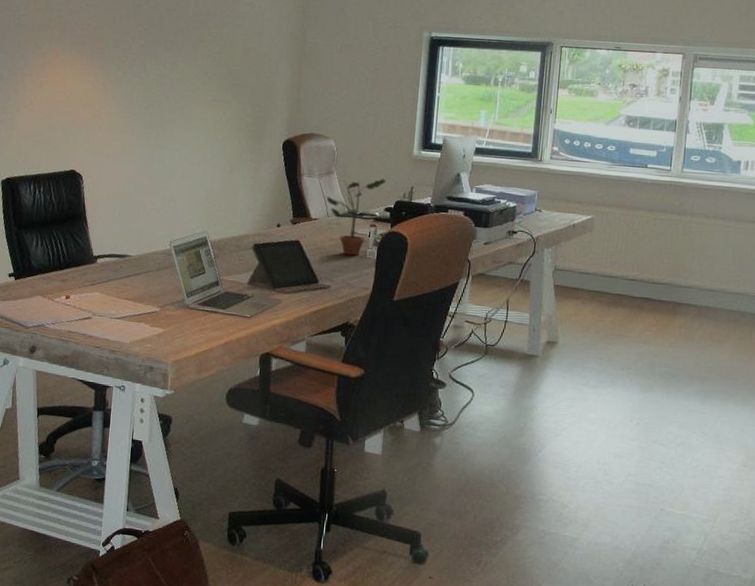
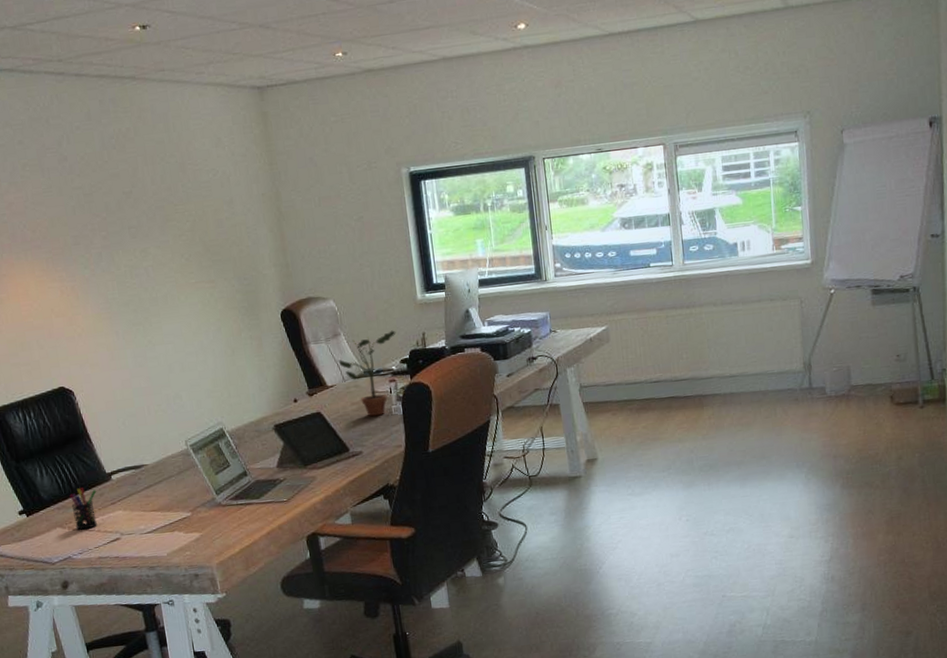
pen holder: none [55,264,81,303] -> present [69,488,97,530]

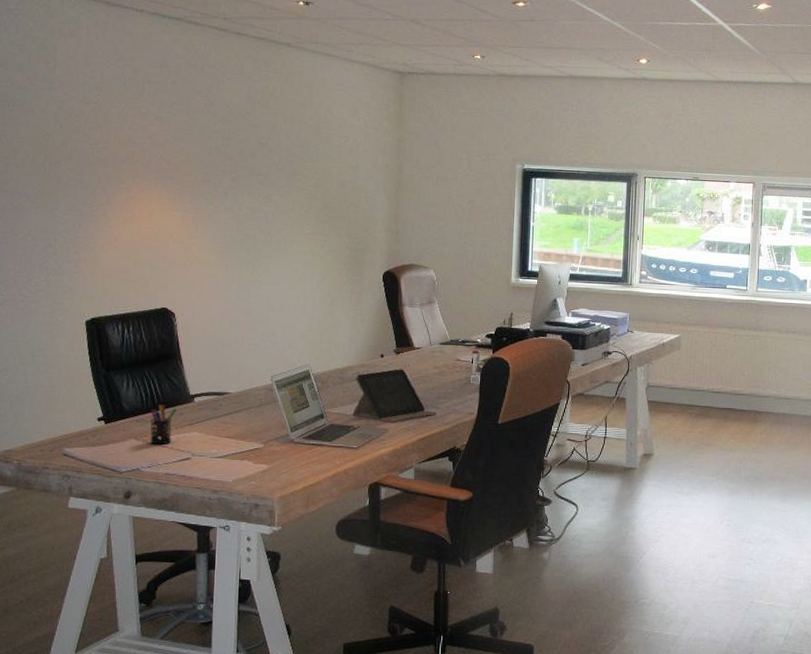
potted plant: present [338,330,396,417] -> none [428,306,487,383]

